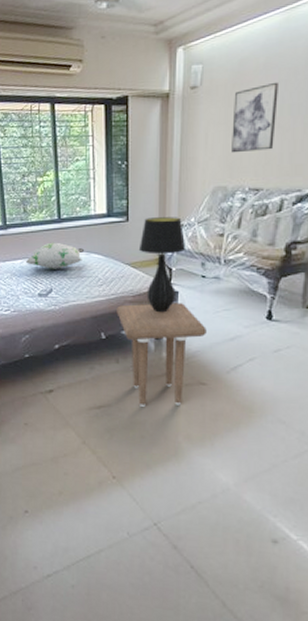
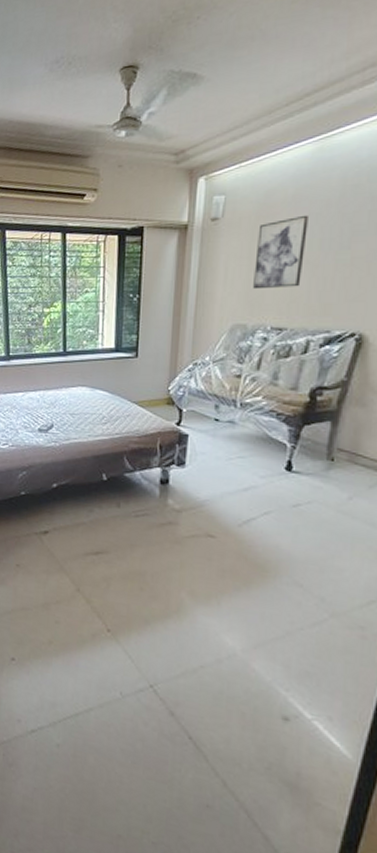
decorative pillow: present [26,242,84,269] -> none [28,375,89,404]
side table: present [117,303,206,407] -> none [120,445,218,558]
table lamp: present [138,217,186,313] -> none [147,354,199,457]

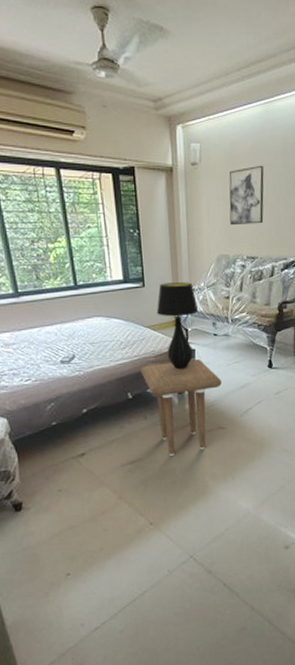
side table: none [120,445,218,558] -> present [140,359,222,456]
table lamp: none [147,354,199,457] -> present [156,282,199,370]

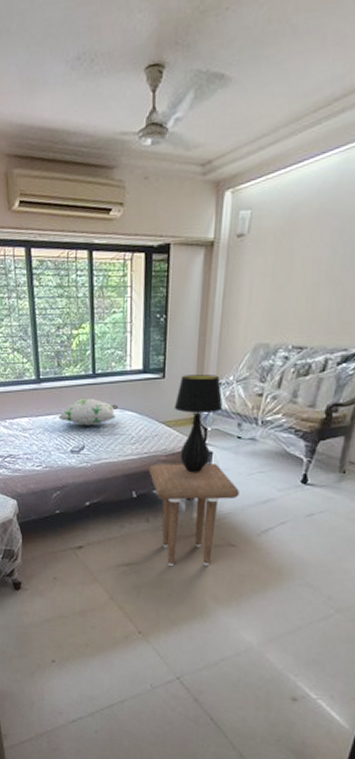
decorative pillow: none [44,308,104,336] -> present [59,398,118,426]
wall art: present [229,165,264,226] -> none [276,230,332,308]

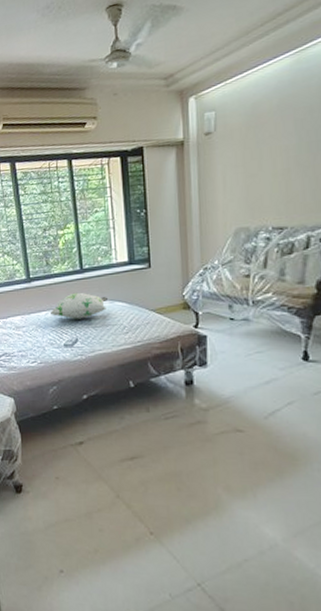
side table: present [149,463,239,566] -> none [144,347,239,457]
table lamp: present [174,375,223,473] -> none [162,260,212,358]

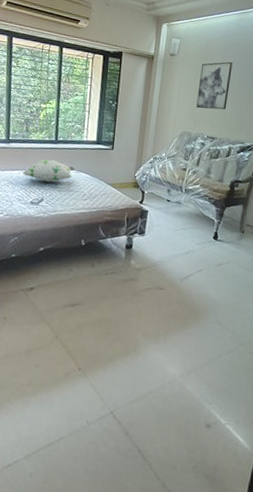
wall art: none [249,121,295,194] -> present [196,61,233,110]

